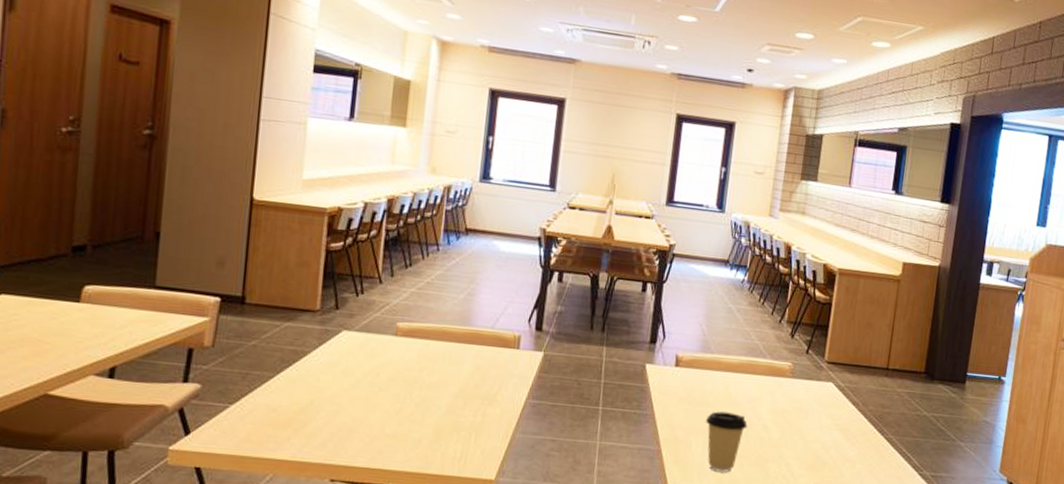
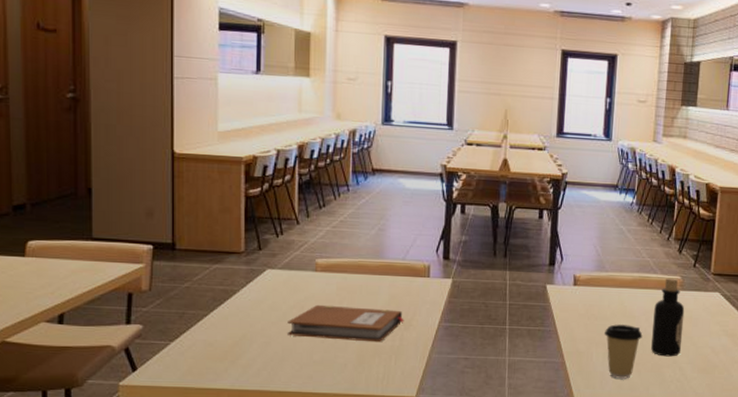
notebook: none [359,372,488,418] -> present [287,304,404,343]
bottle: none [756,363,795,451] -> present [651,277,685,357]

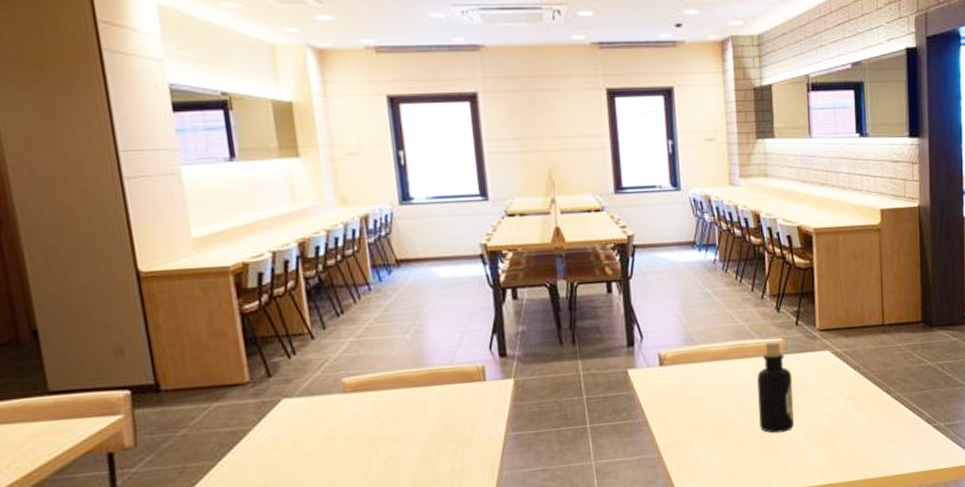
notebook: present [287,304,404,343] -> none [318,425,463,476]
coffee cup: present [604,324,643,379] -> none [702,402,748,467]

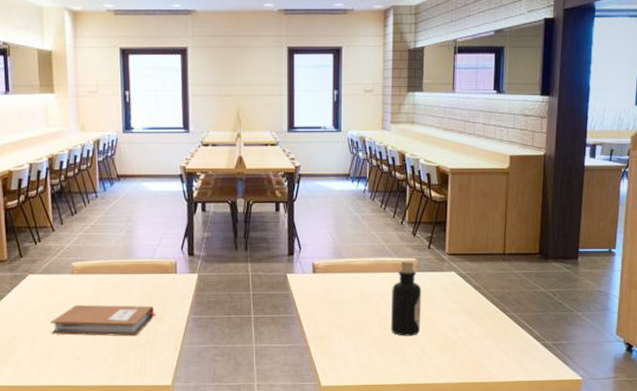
notebook: none [318,425,463,476] -> present [51,304,156,337]

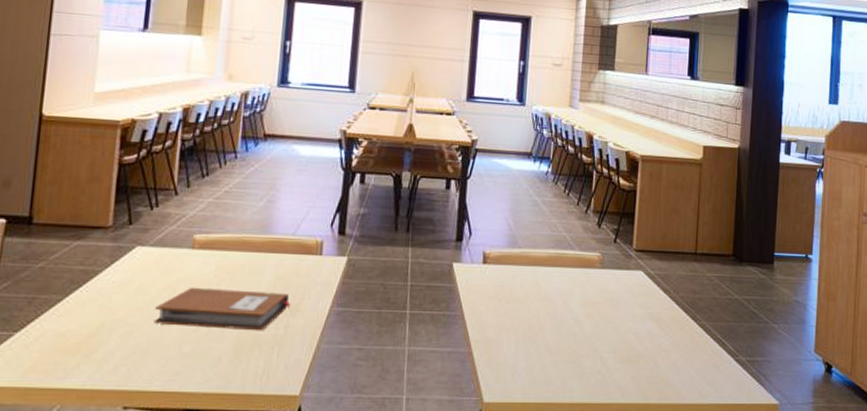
bottle: present [391,260,422,336] -> none [569,254,605,345]

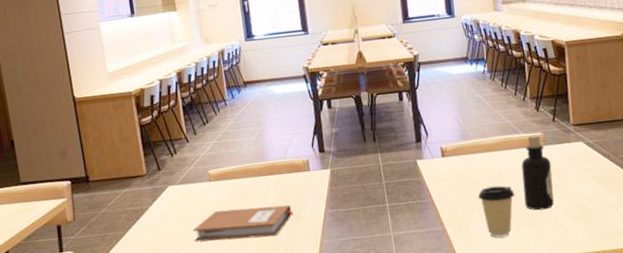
coffee cup: none [516,308,559,371] -> present [477,185,515,238]
bottle: none [569,254,605,345] -> present [521,134,555,211]

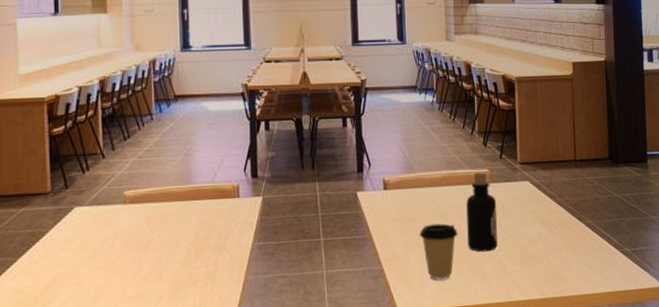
notebook: present [193,204,294,242] -> none [99,234,217,273]

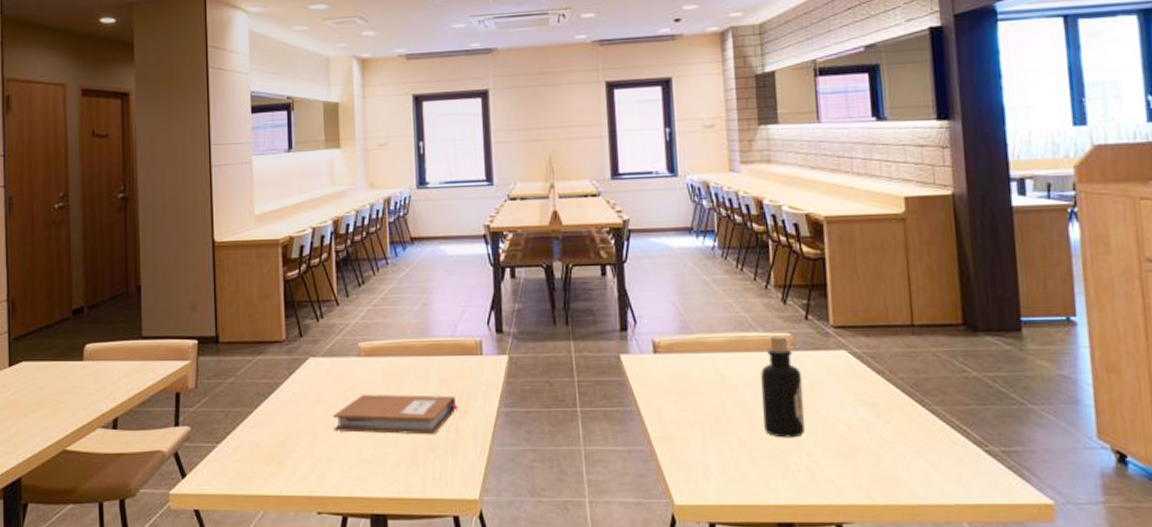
notebook: none [99,234,217,273] -> present [333,394,459,435]
coffee cup: present [419,223,458,280] -> none [699,399,751,469]

